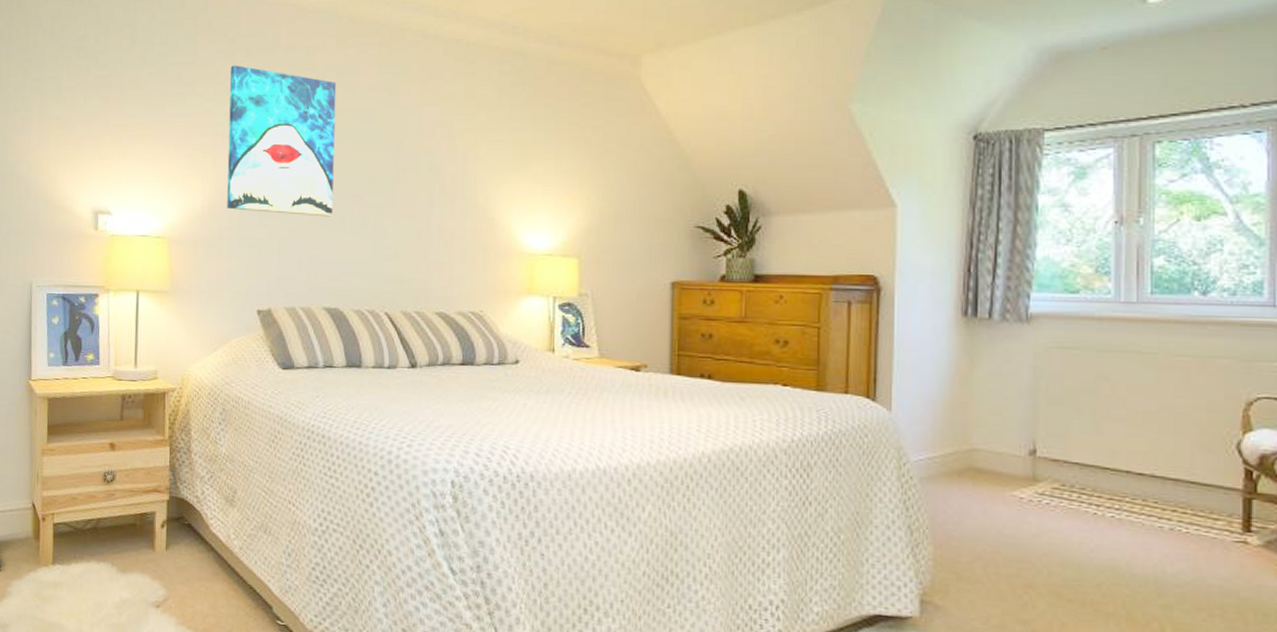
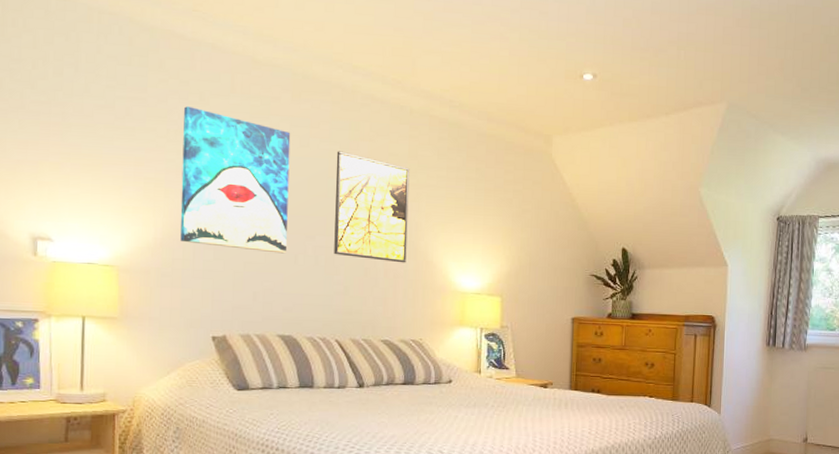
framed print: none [383,97,467,222] -> present [334,151,410,263]

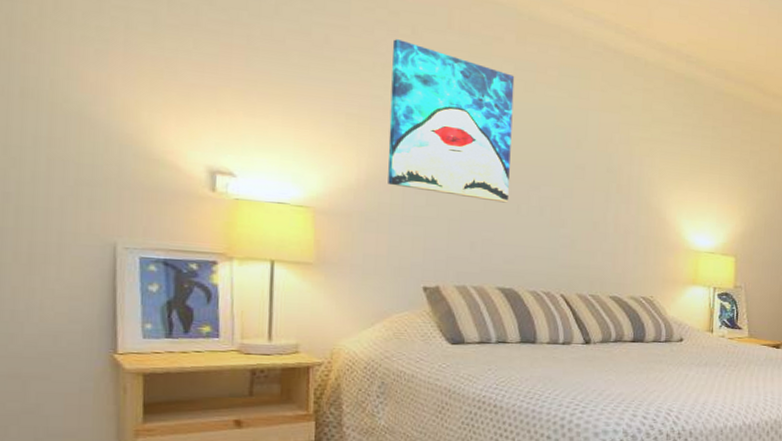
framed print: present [334,151,410,263] -> none [560,99,644,219]

